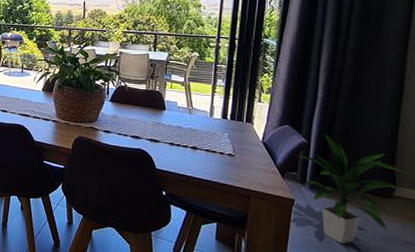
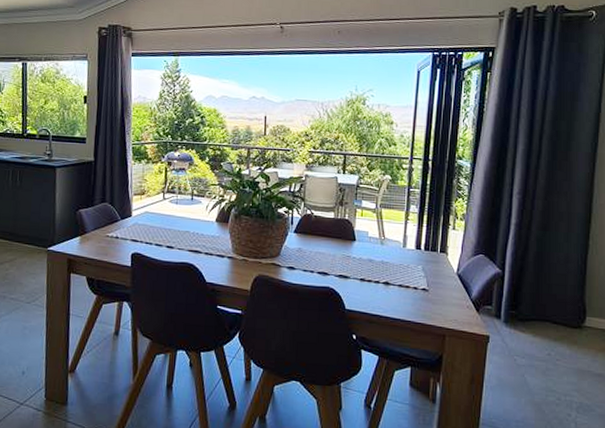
indoor plant: present [296,134,404,244] -> none [491,263,593,382]

